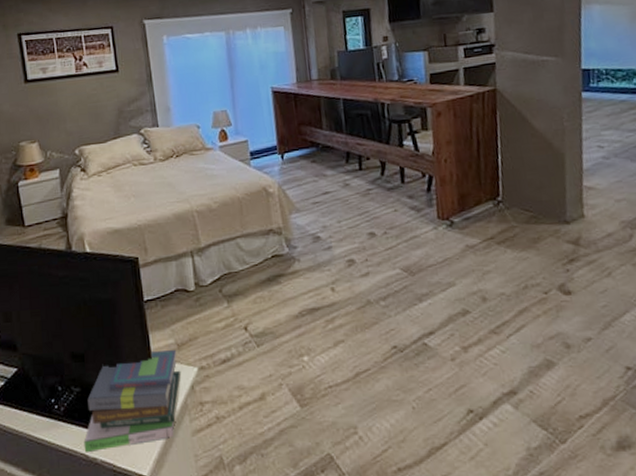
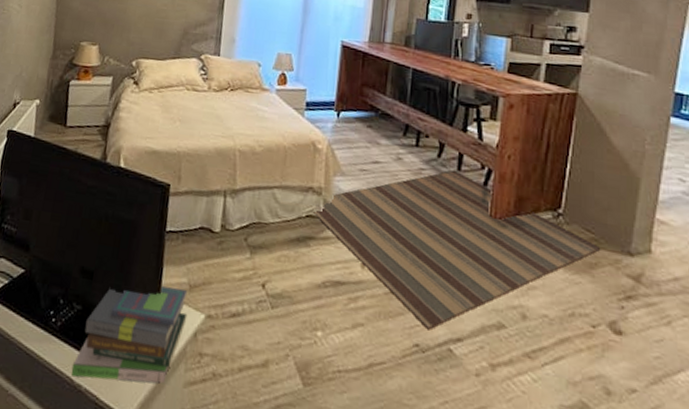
rug: none [275,183,541,331] -> present [311,170,601,330]

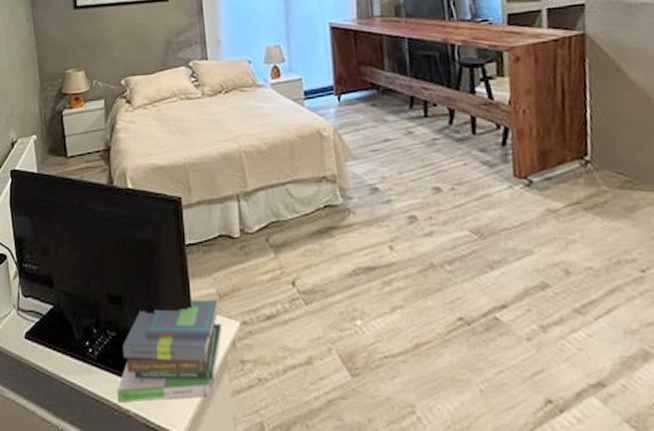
rug: present [311,170,601,330] -> none [328,134,637,302]

